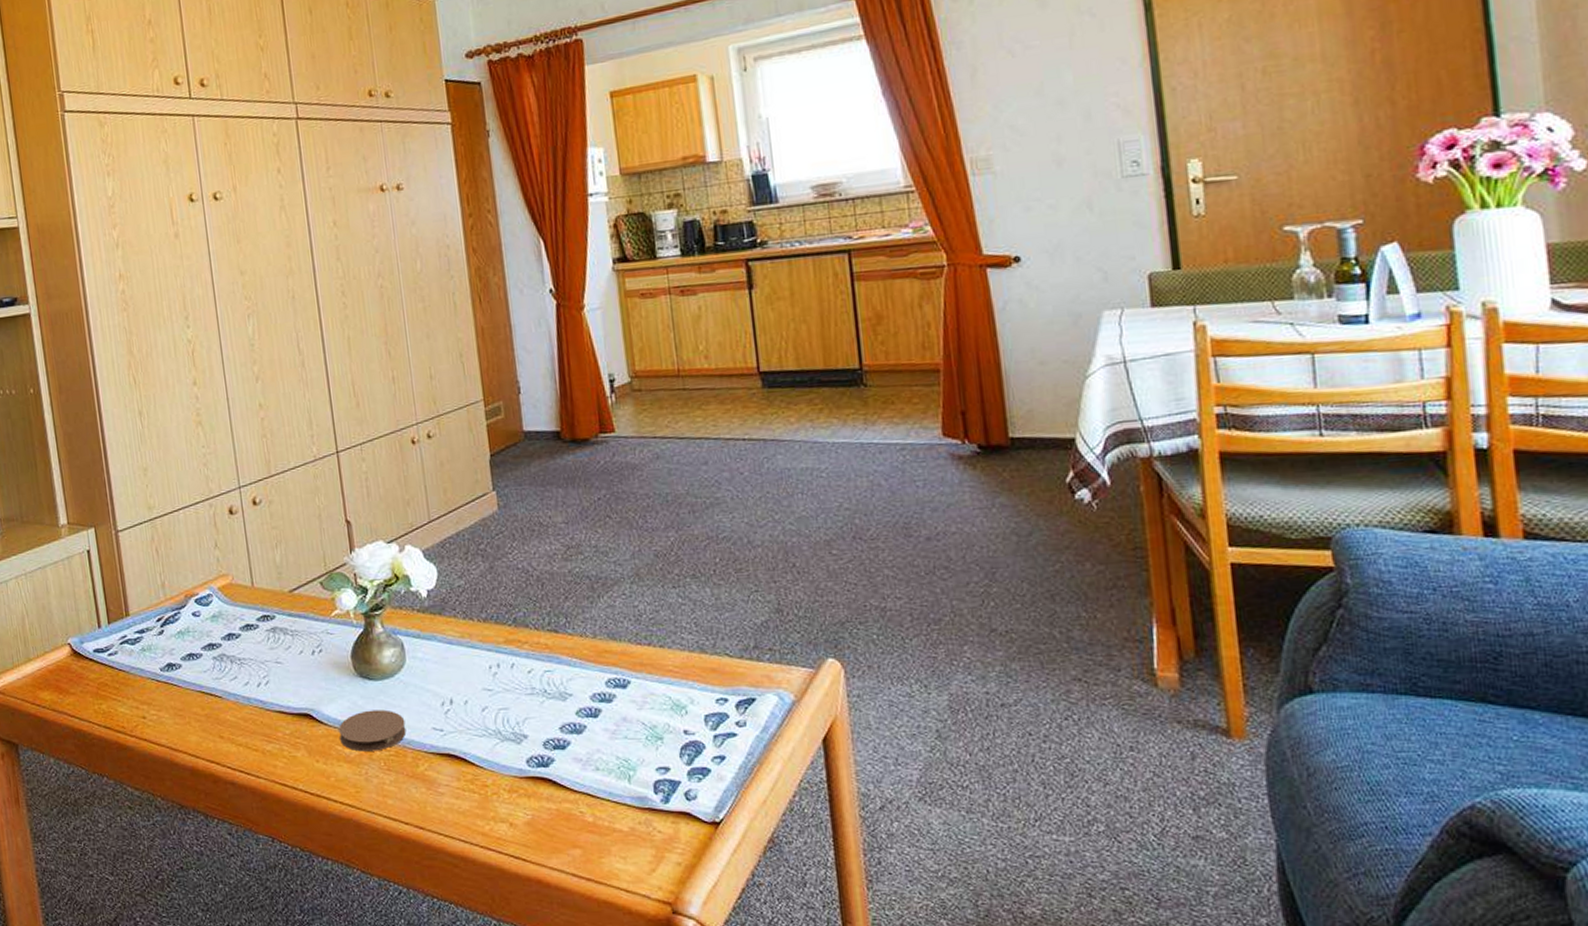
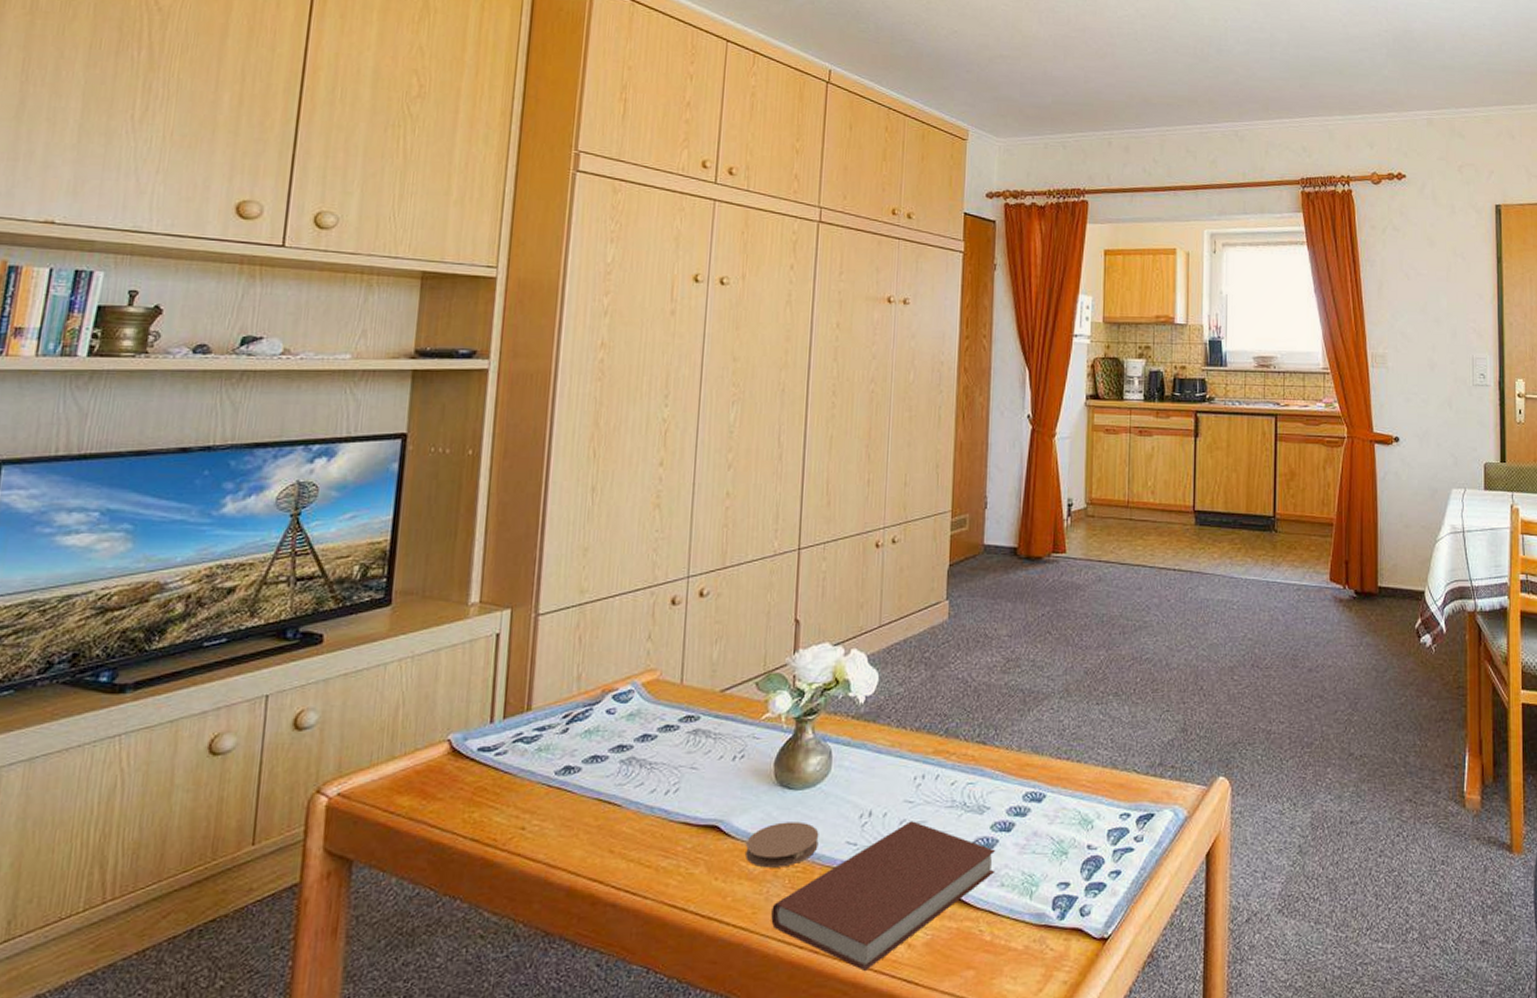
book: none [373,708,588,846] -> present [771,821,996,971]

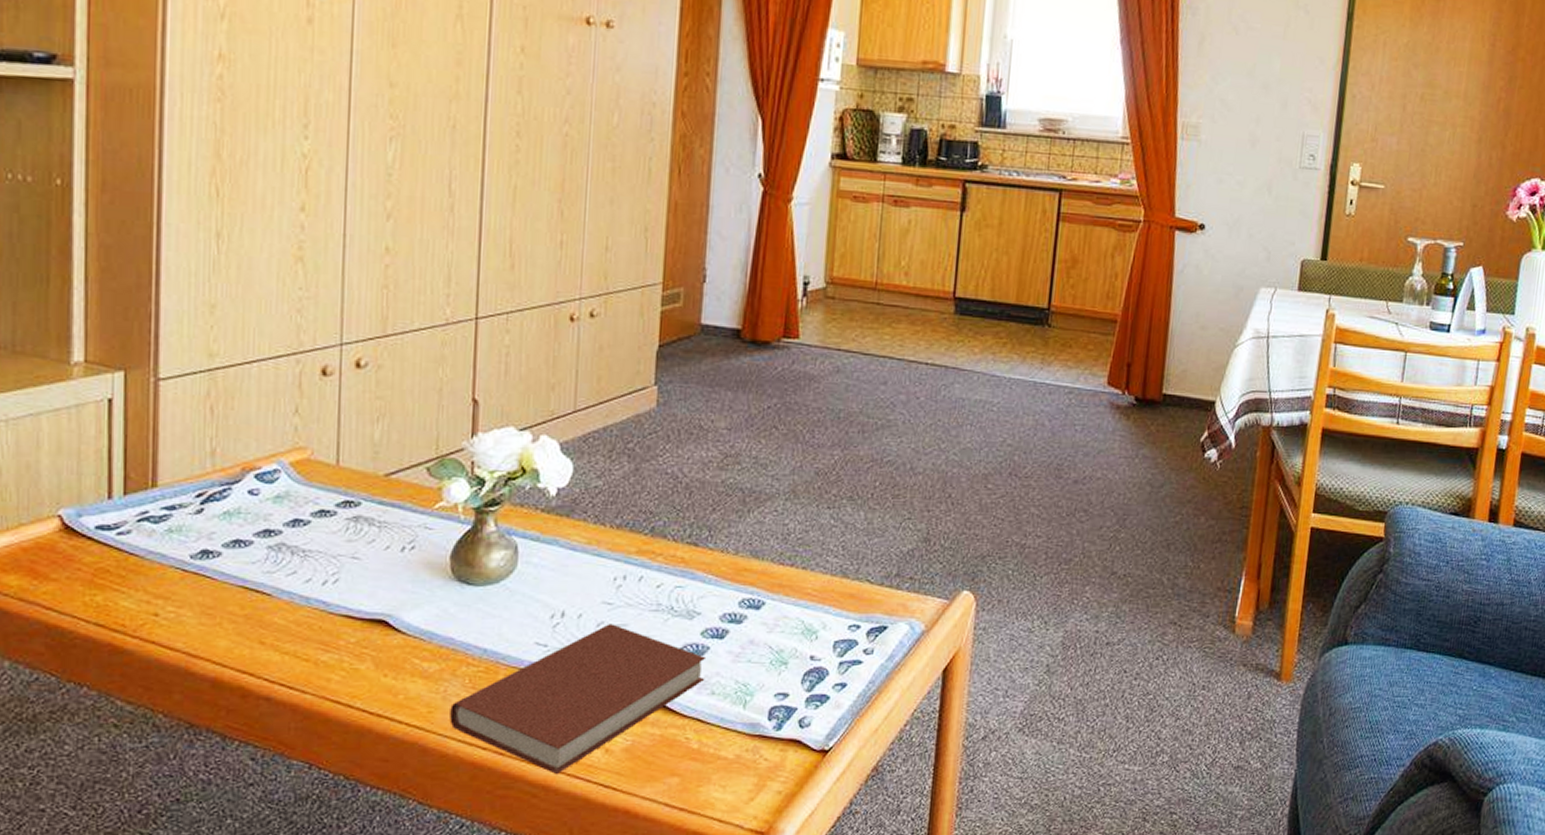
coaster: present [746,821,819,868] -> none [419,619,504,666]

